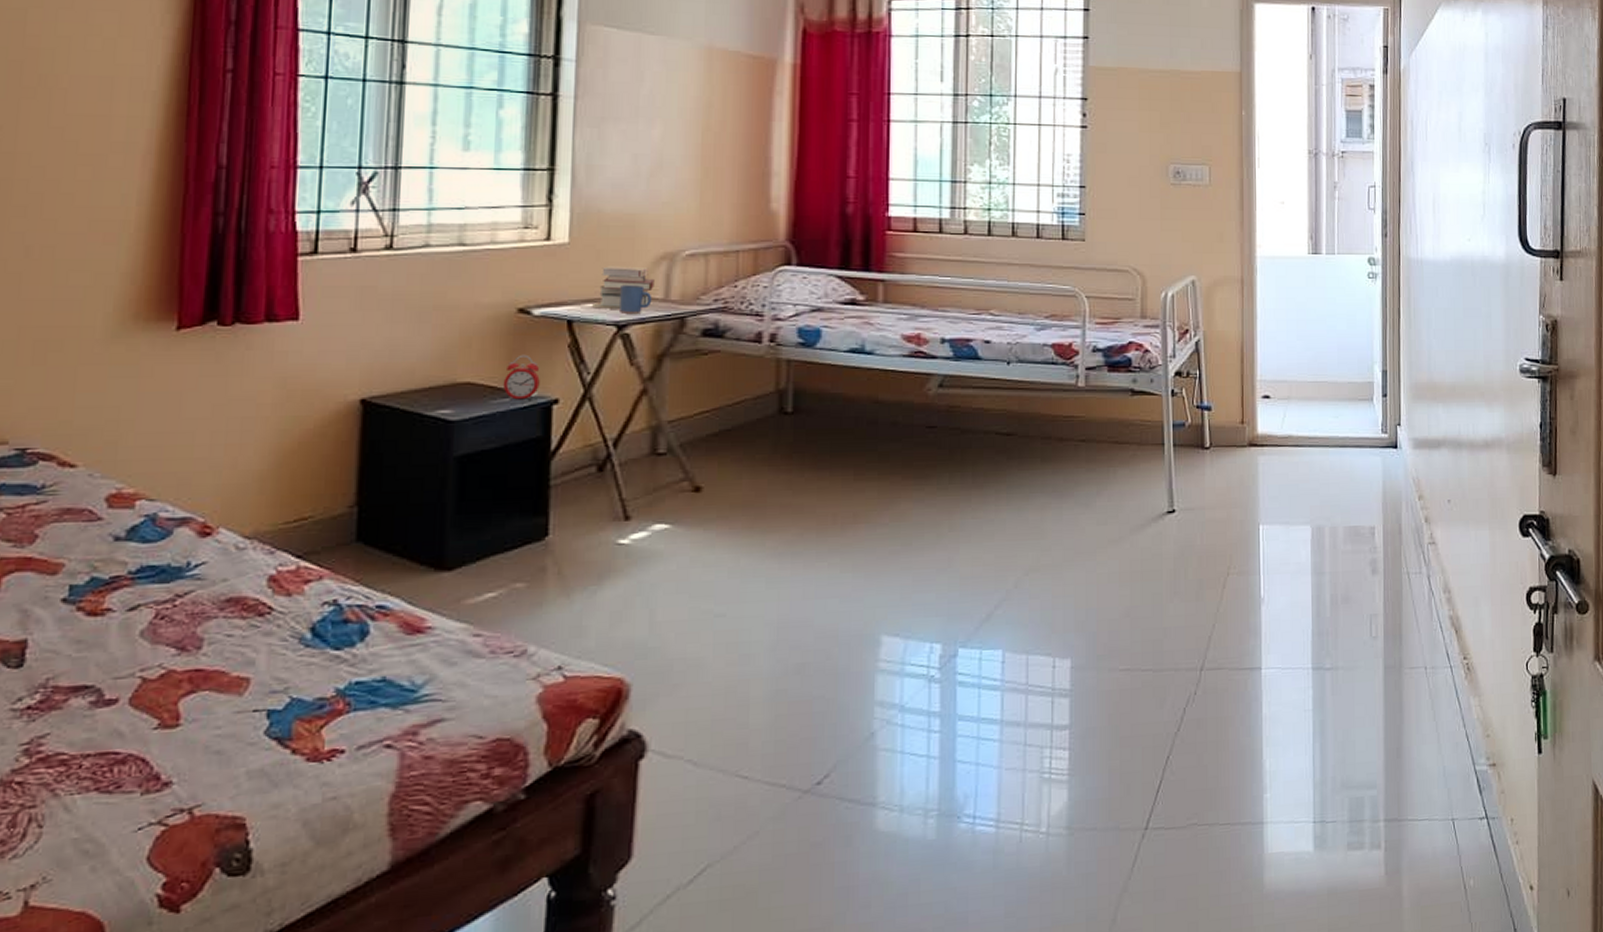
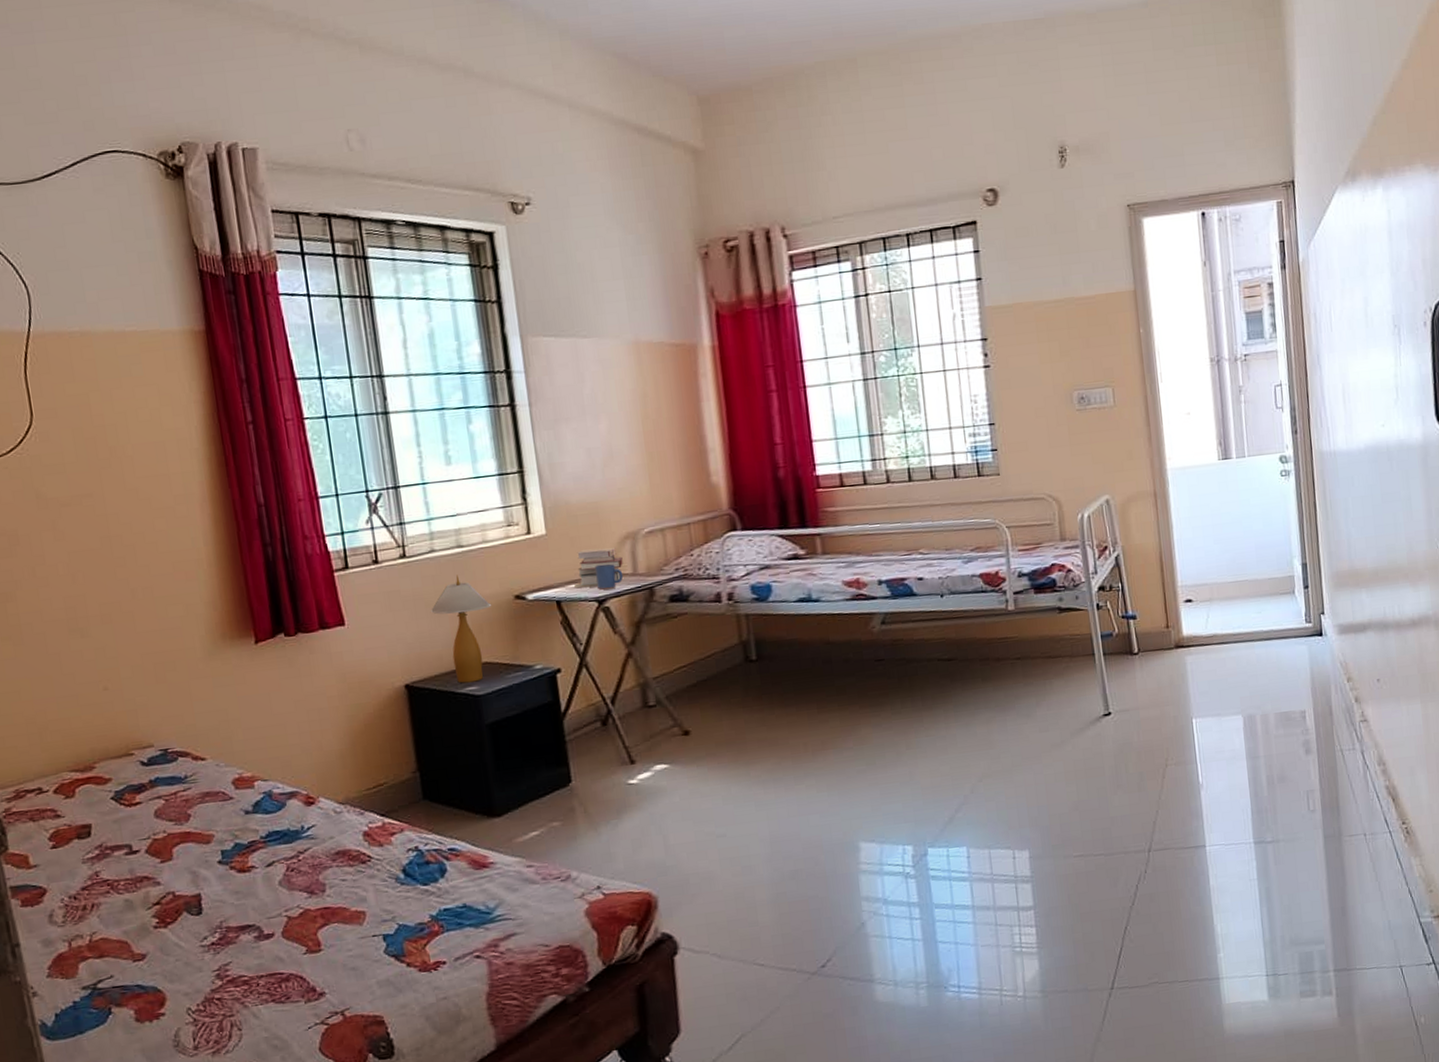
table lamp: none [410,276,489,405] -> present [430,574,492,684]
alarm clock: present [502,354,540,403] -> none [513,634,544,675]

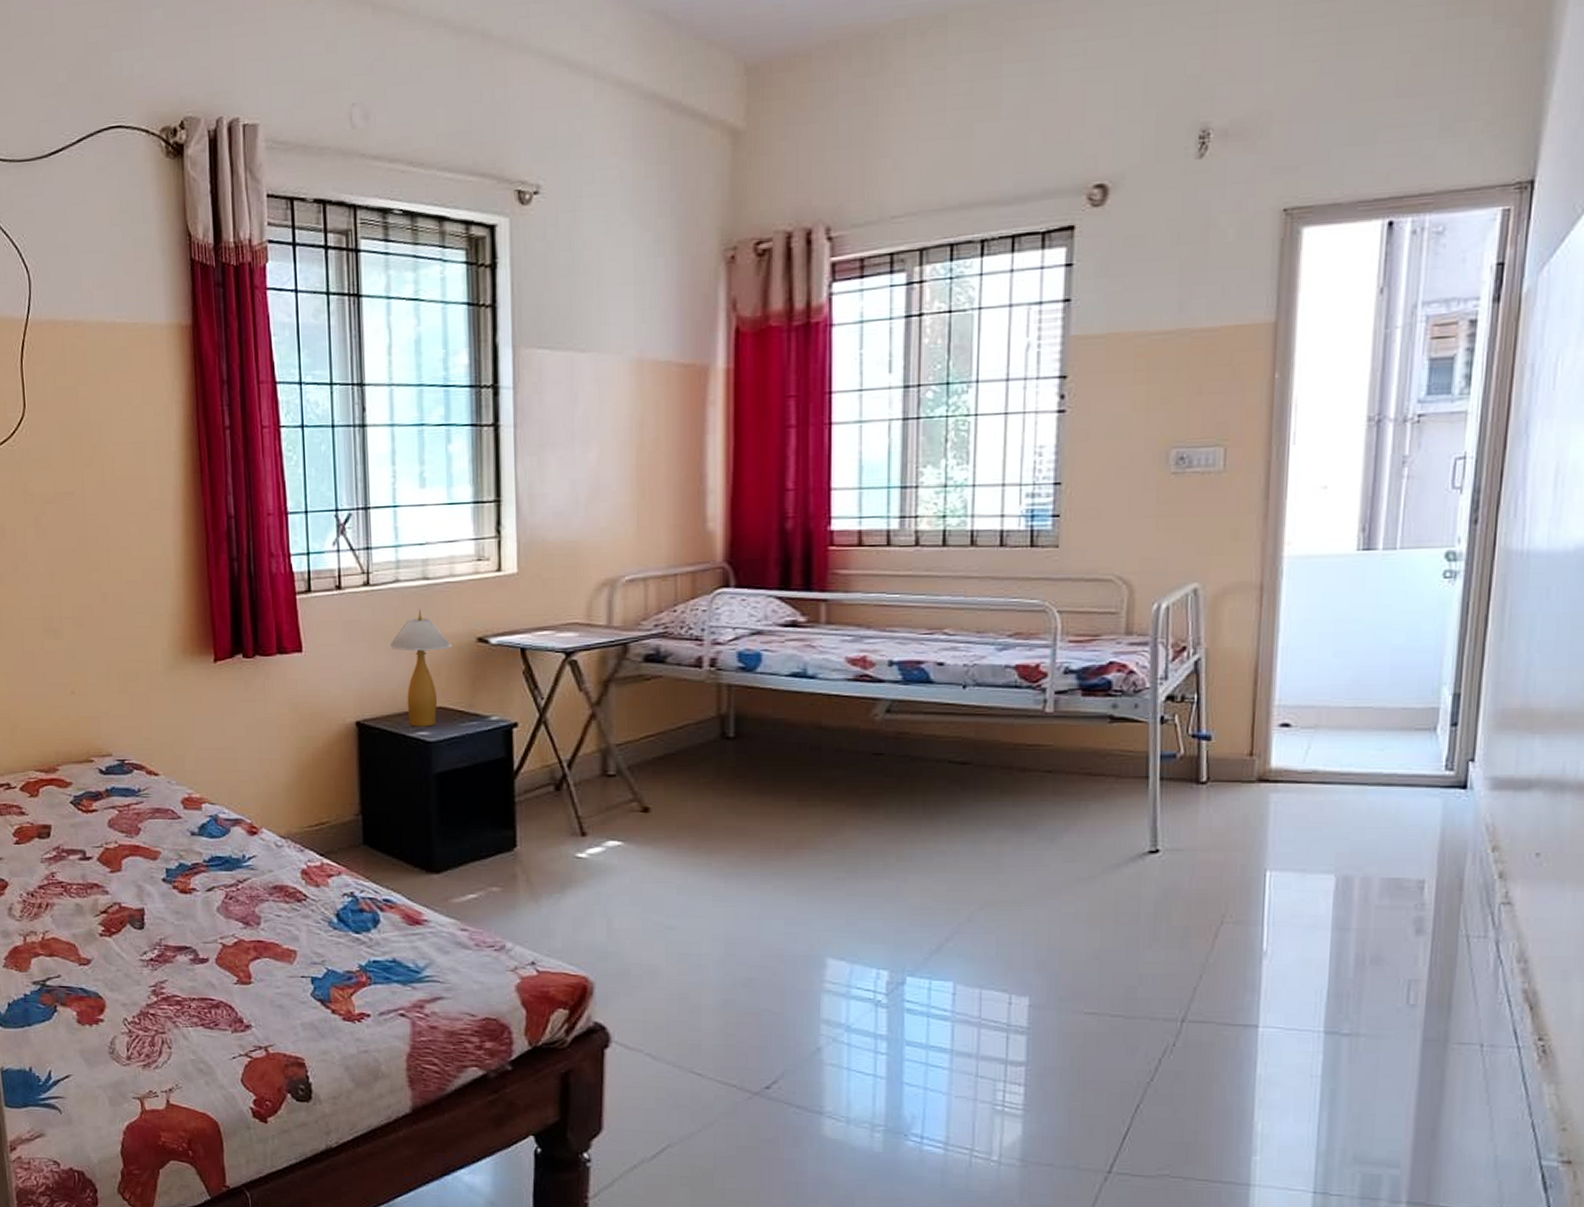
books: present [574,547,623,589] -> none [542,594,597,637]
mug: present [595,563,624,590] -> none [566,612,596,641]

